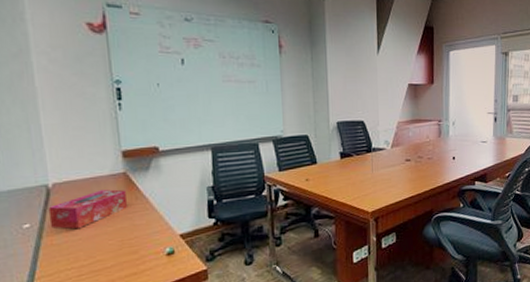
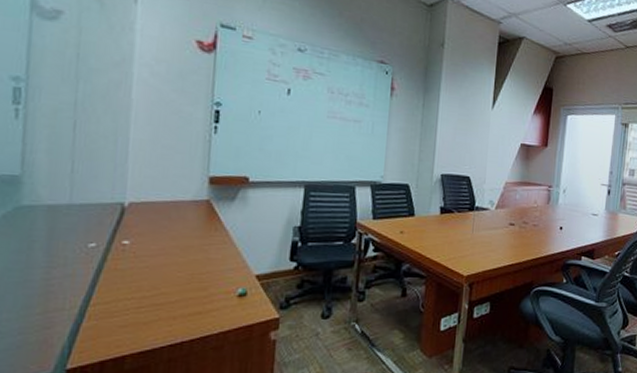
tissue box: present [48,189,127,229] -> none [117,216,206,256]

